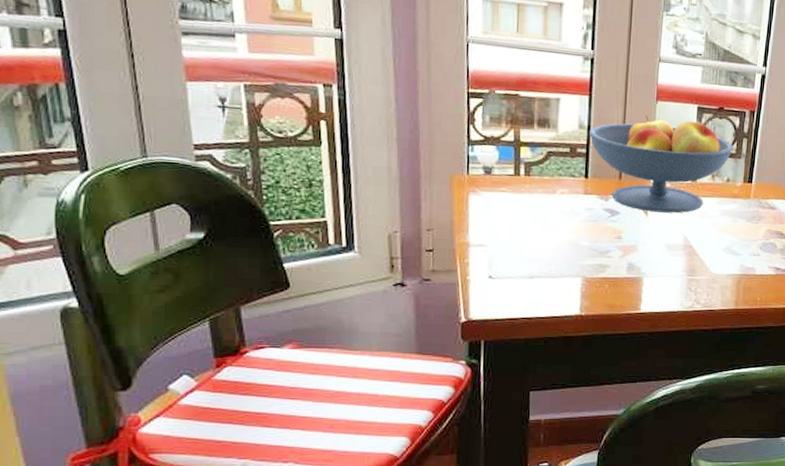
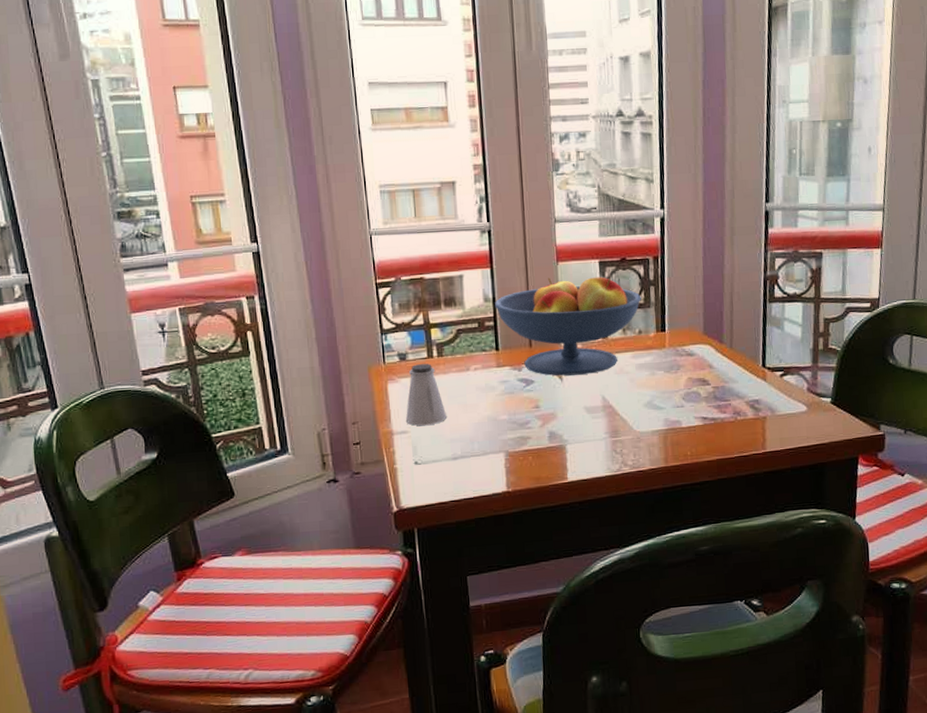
saltshaker: none [484,180,528,242] -> present [405,364,447,426]

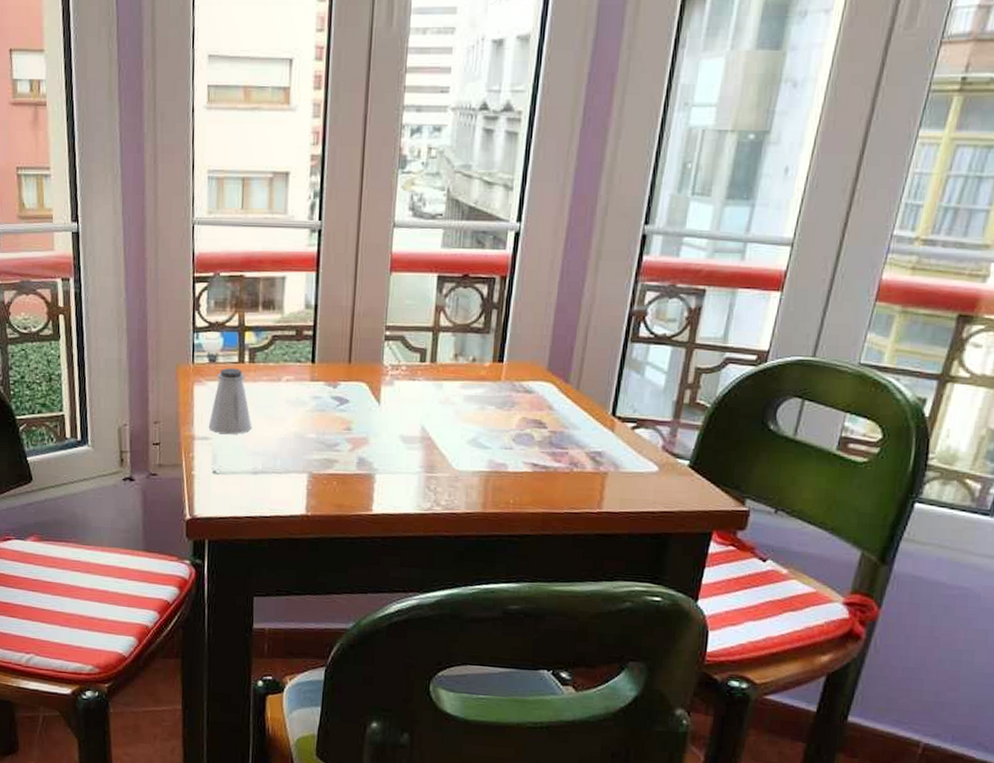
fruit bowl: present [495,277,641,376] -> none [316,288,481,400]

